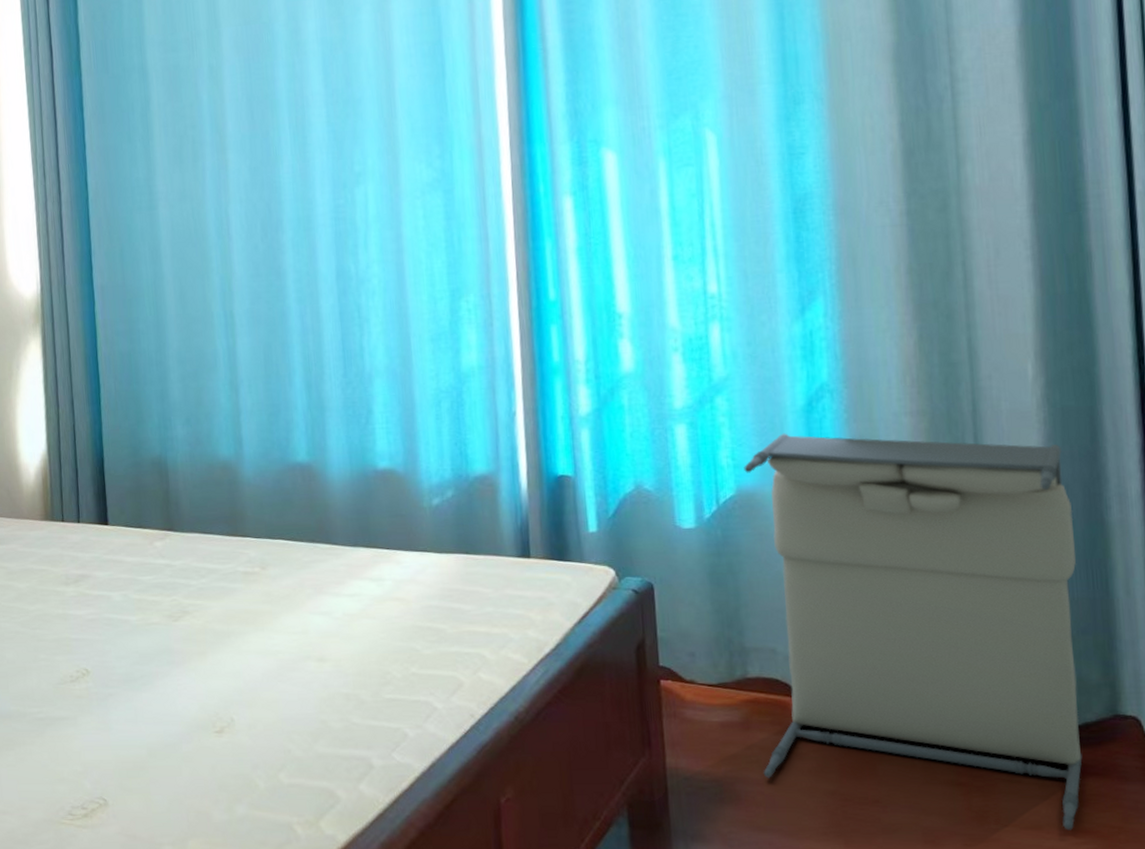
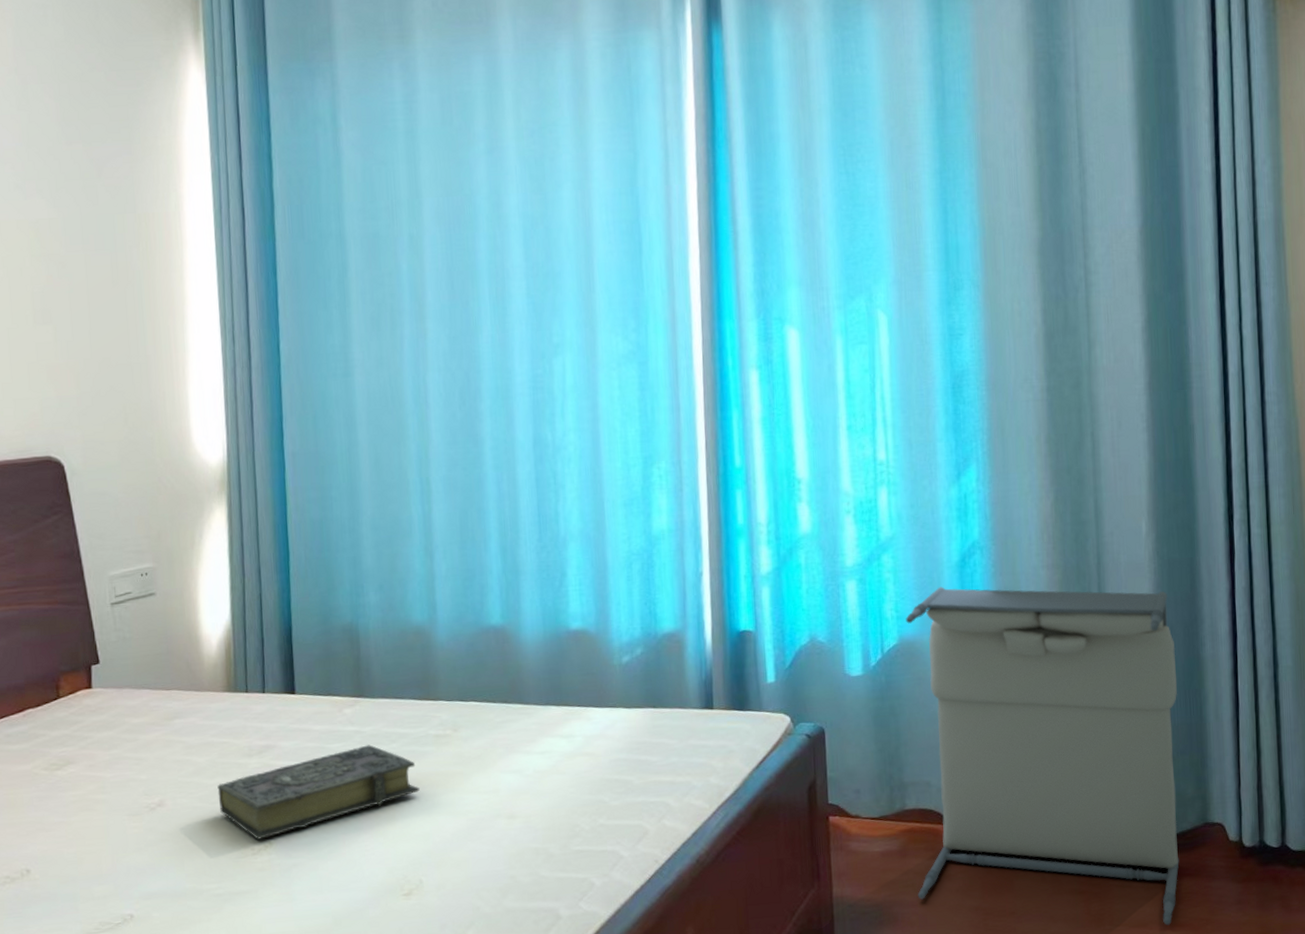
book: none [37,579,230,667] -> present [217,744,420,839]

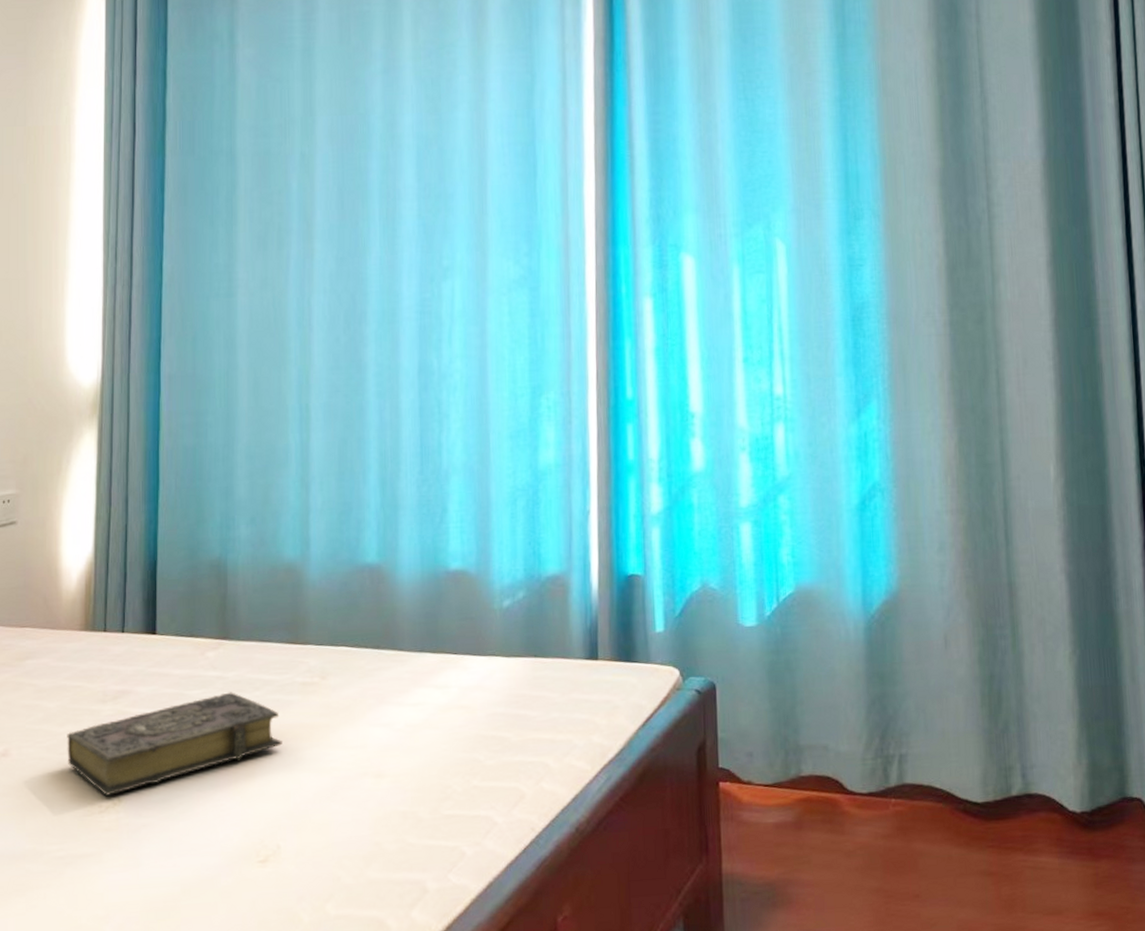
laundry hamper: present [905,586,1179,925] -> none [802,531,1096,914]

